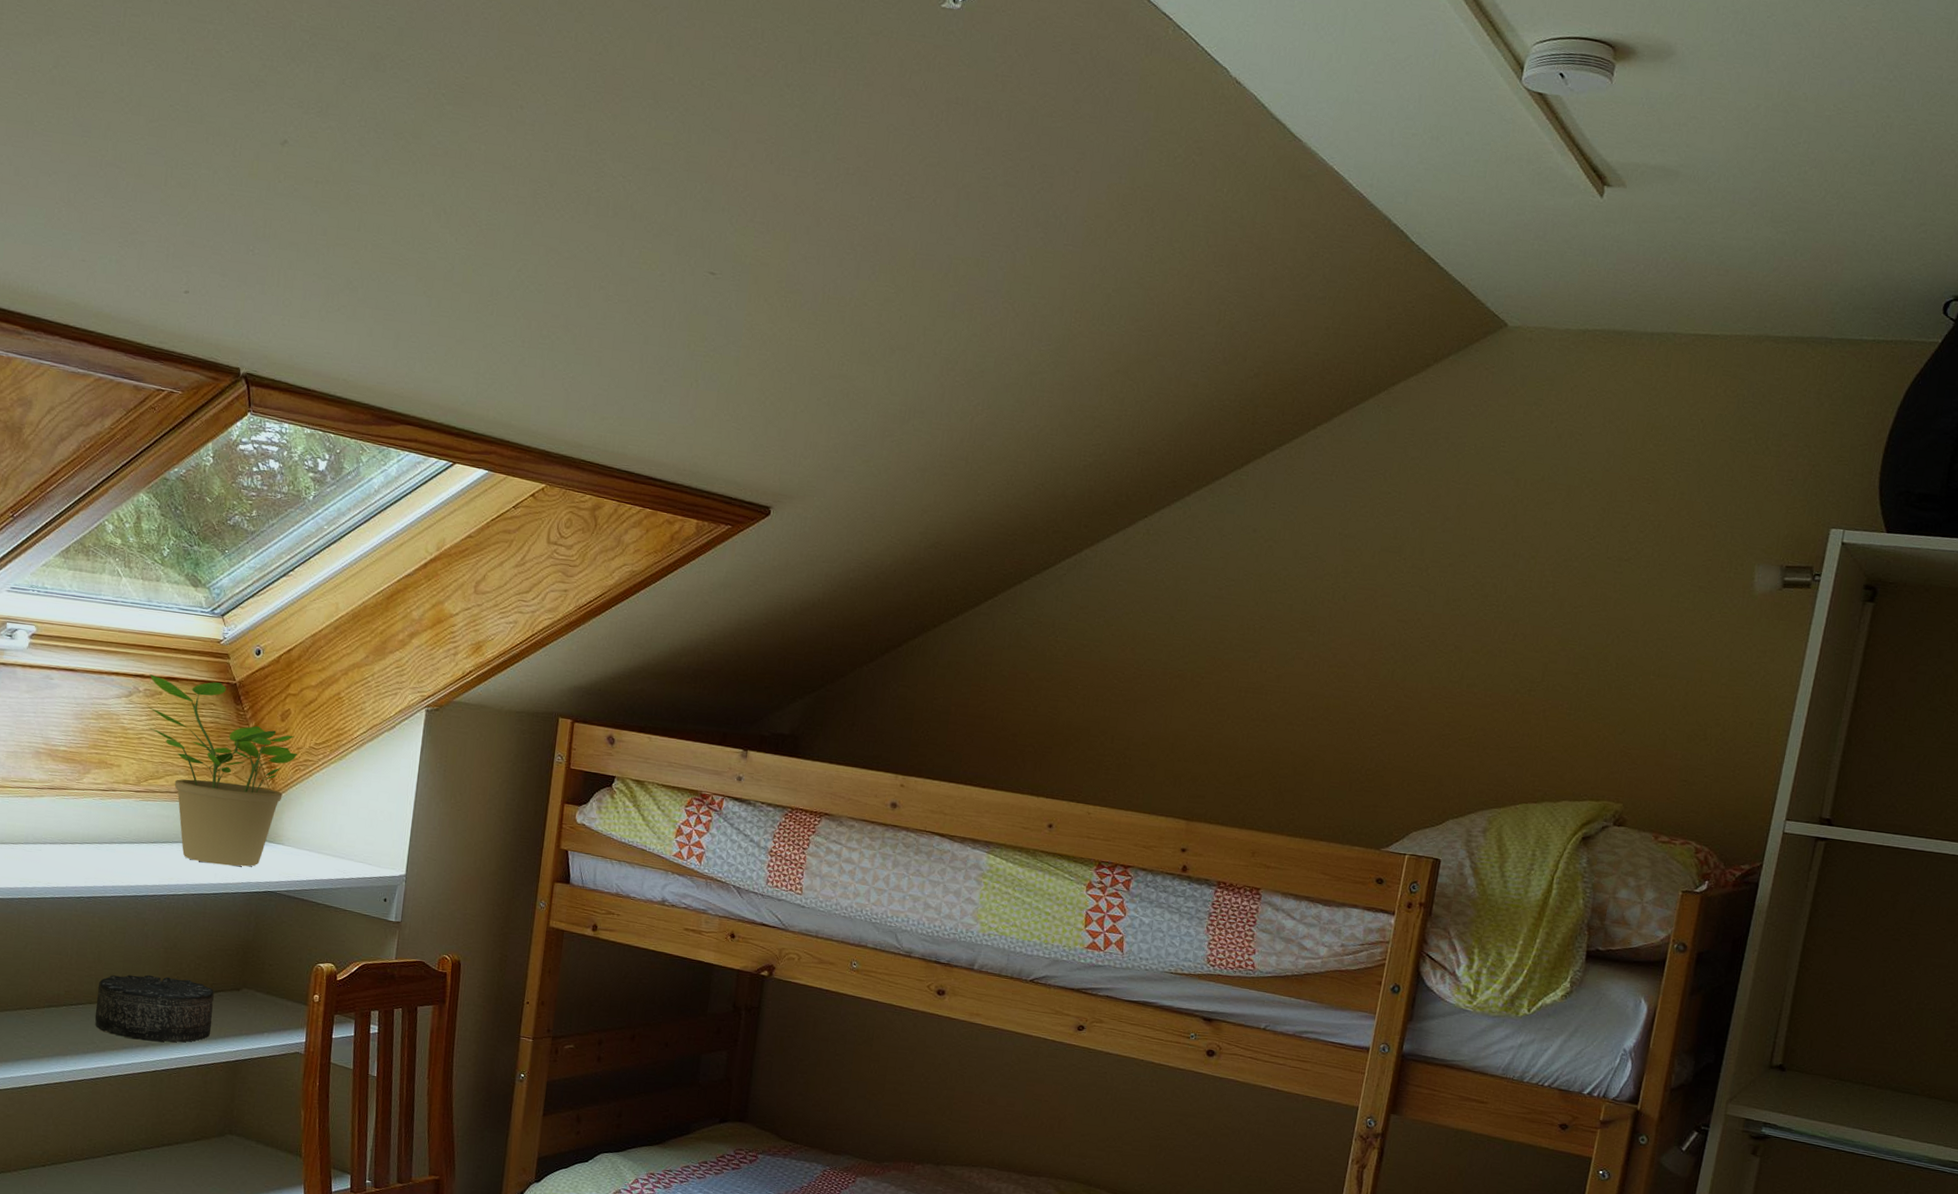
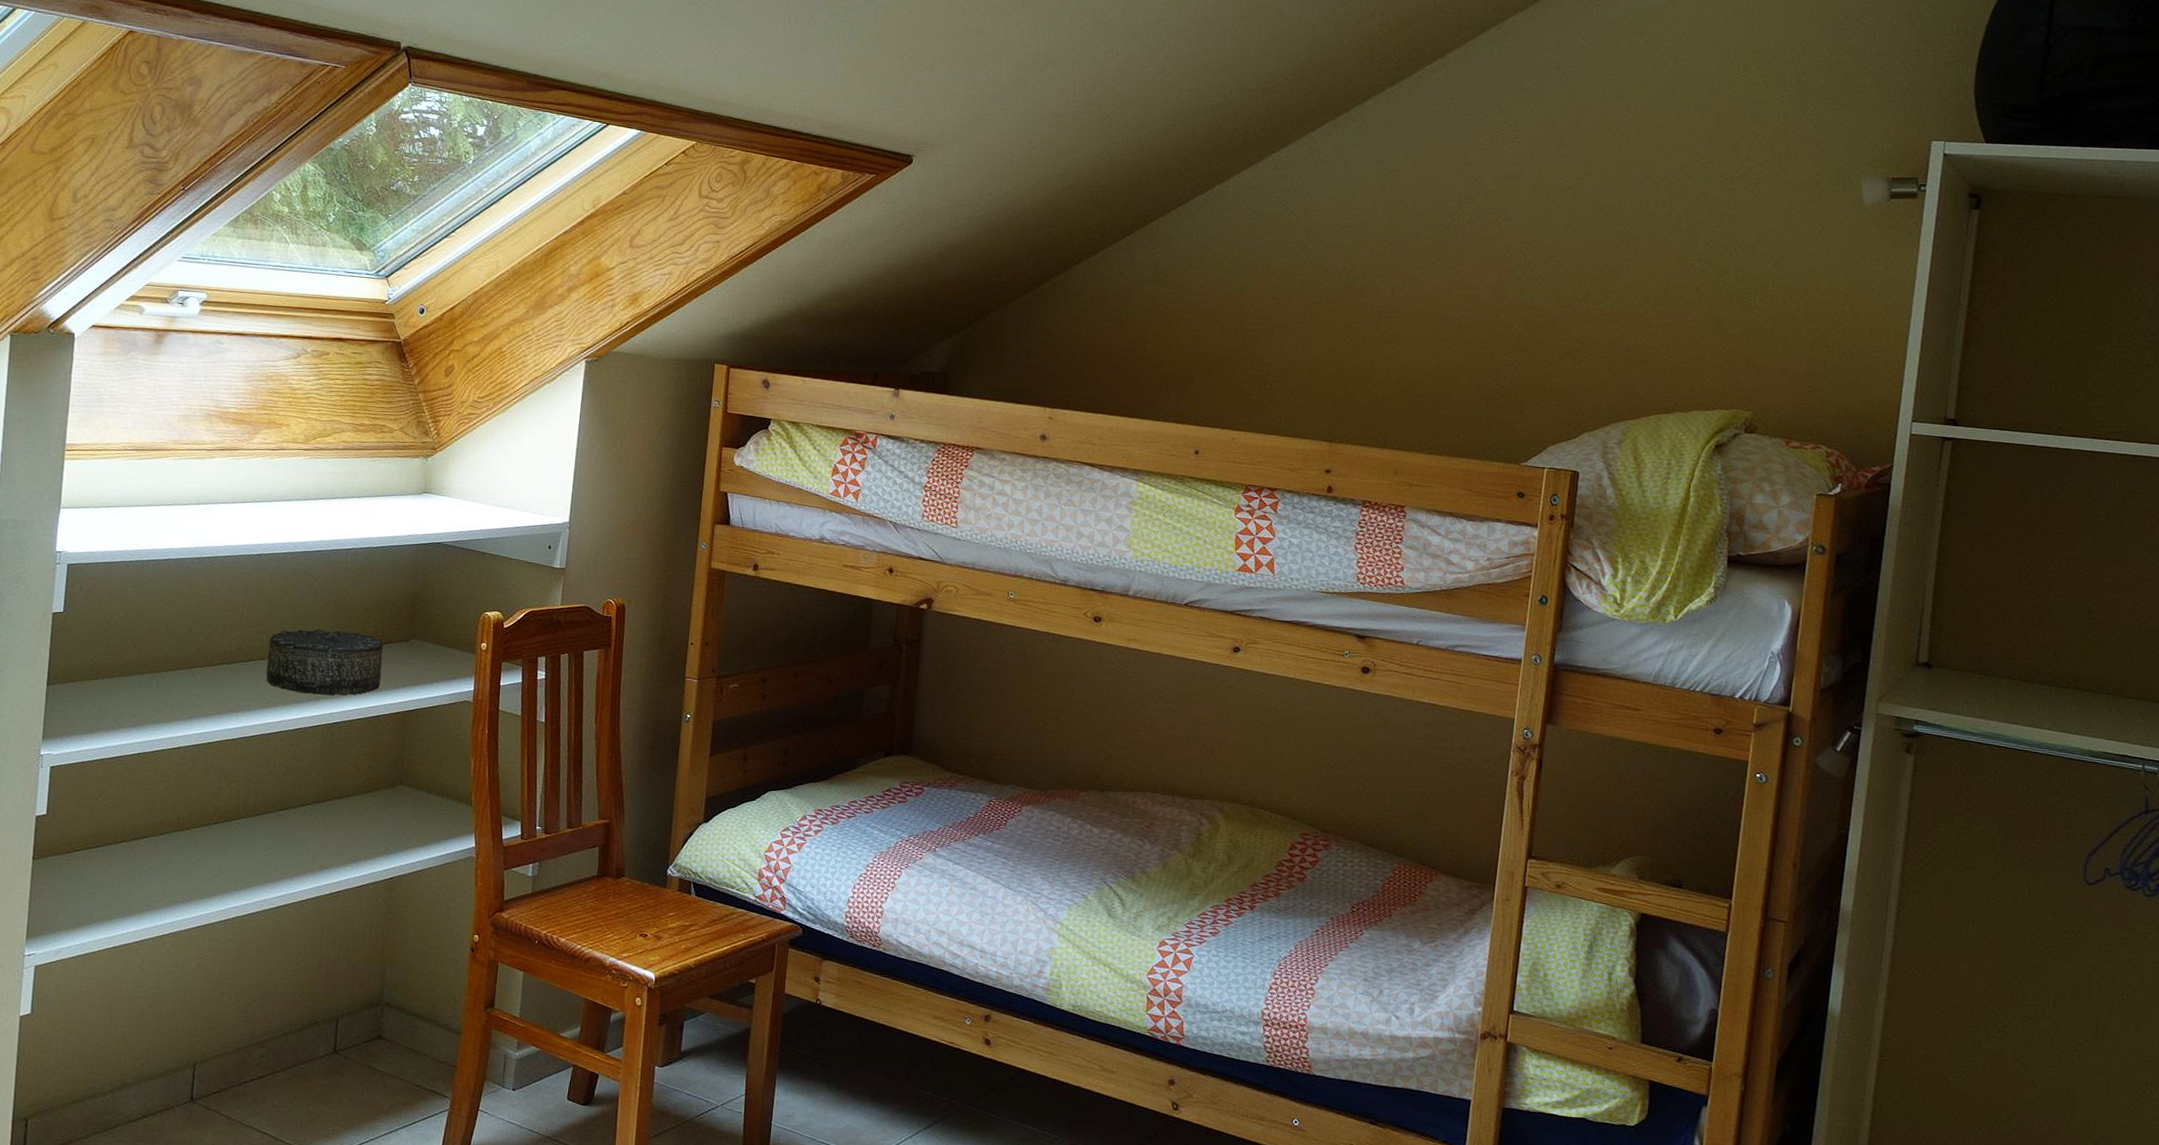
potted plant: present [147,673,298,867] -> none [315,335,462,520]

